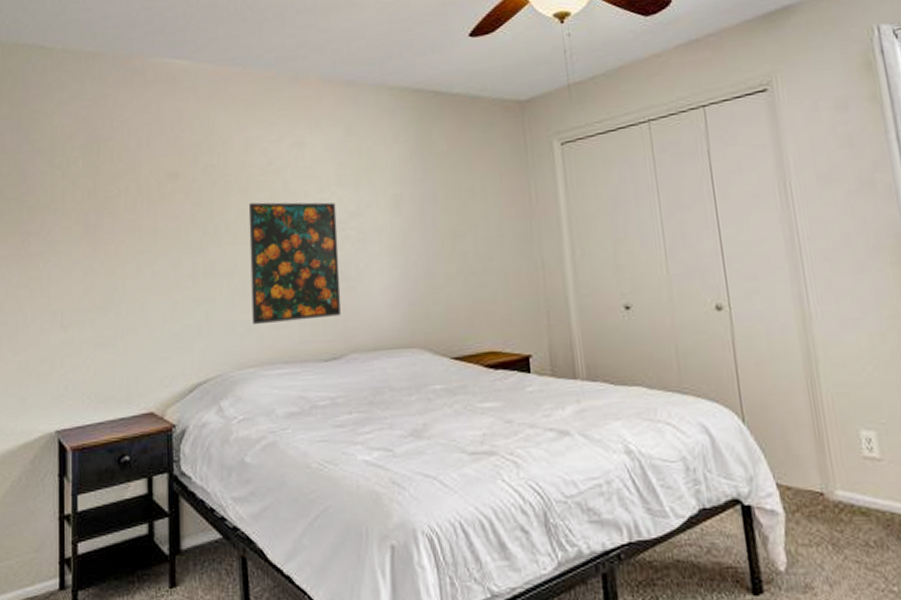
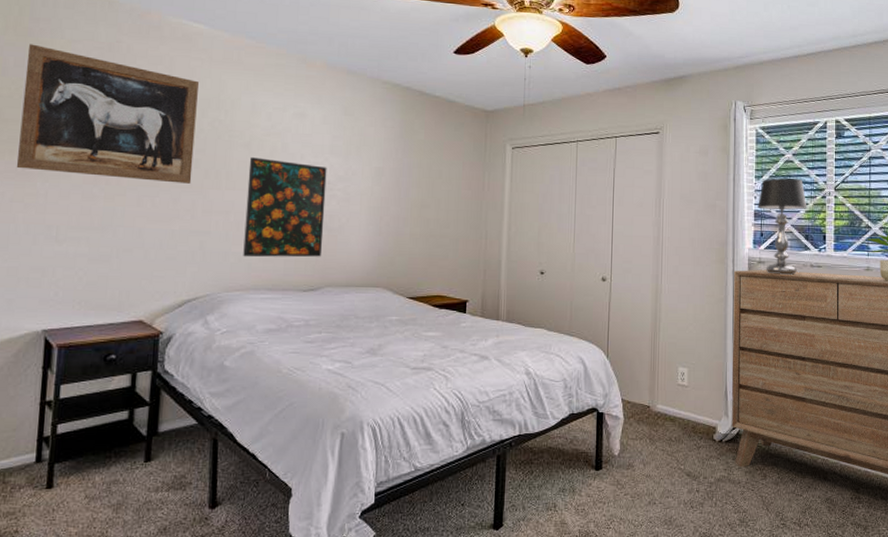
wall art: none [19,113,190,251] -> present [16,44,199,184]

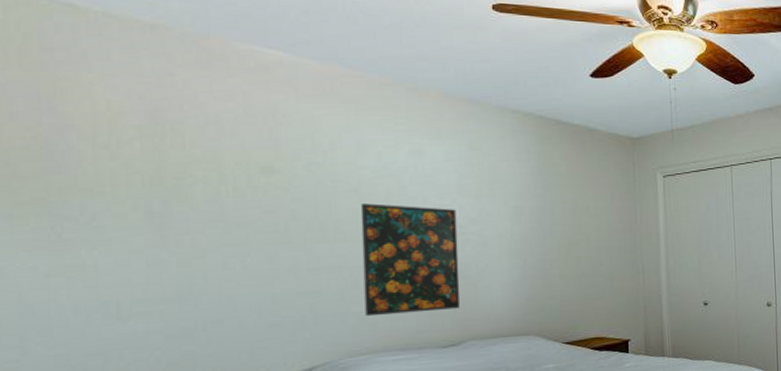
wall art: present [16,44,199,184] -> none [42,80,290,239]

